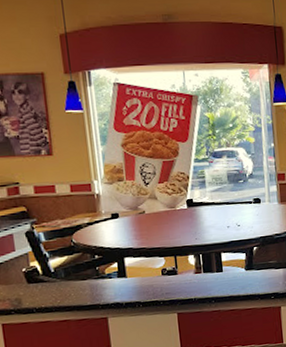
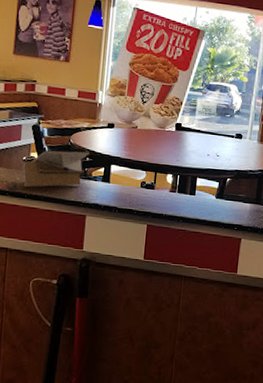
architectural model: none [23,249,97,301] -> present [23,150,89,187]

